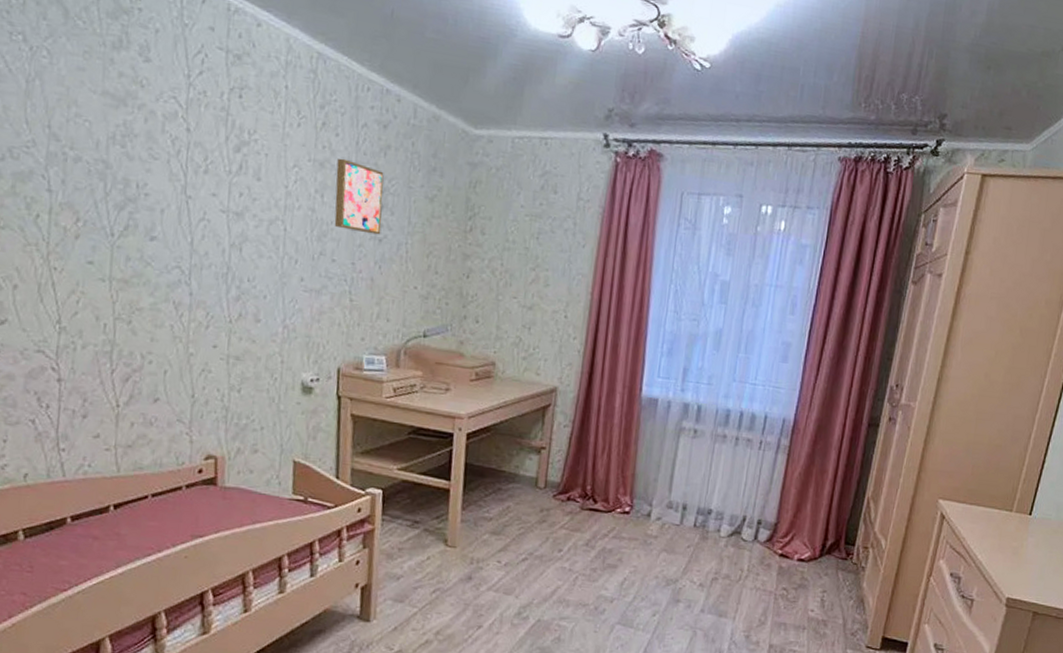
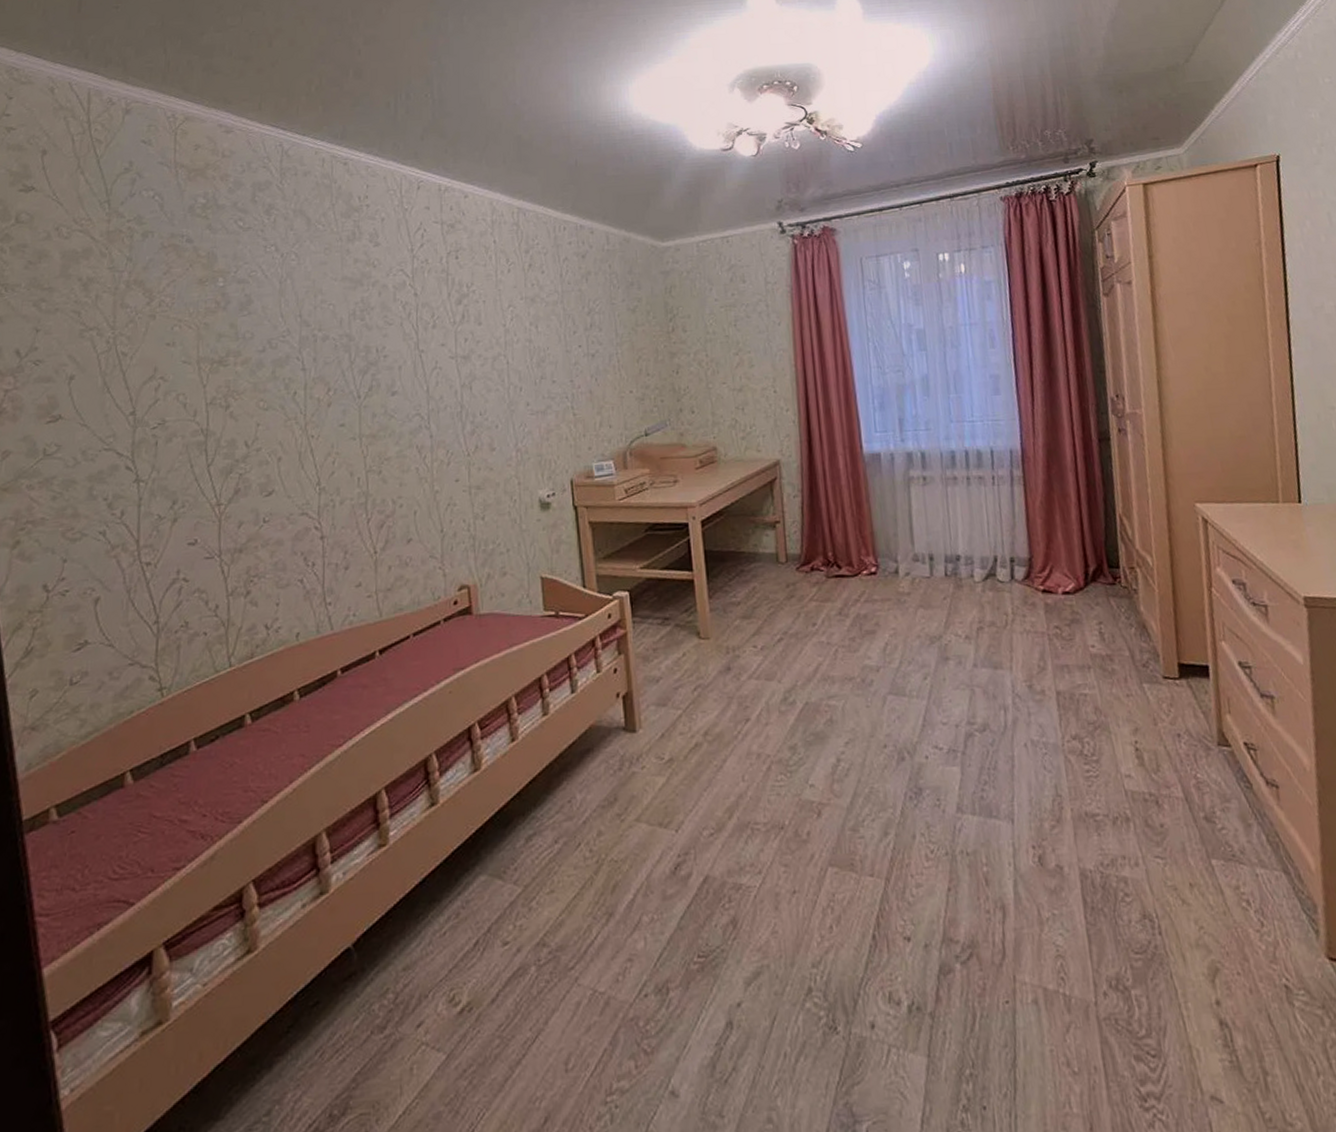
wall art: present [334,158,384,235] -> none [546,291,593,352]

